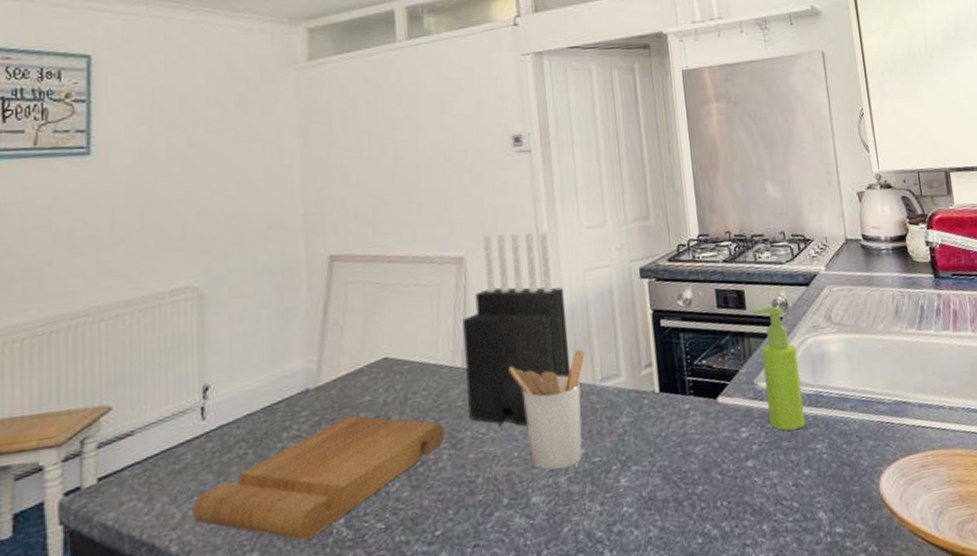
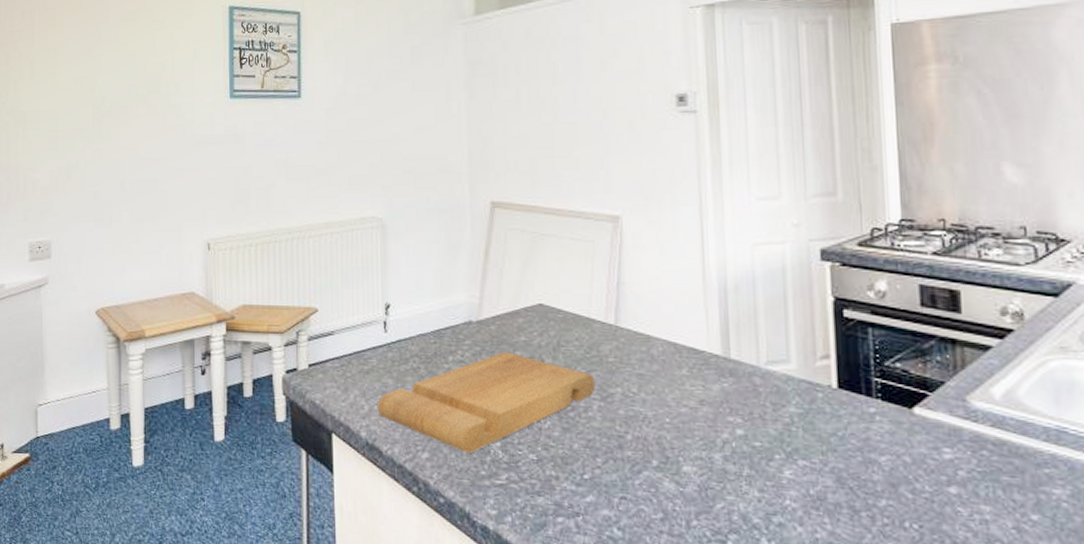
knife block: present [462,231,571,428] -> none [617,195,732,393]
utensil holder: present [510,349,585,471] -> none [664,326,749,446]
soap dispenser: present [751,306,806,431] -> none [968,314,1038,466]

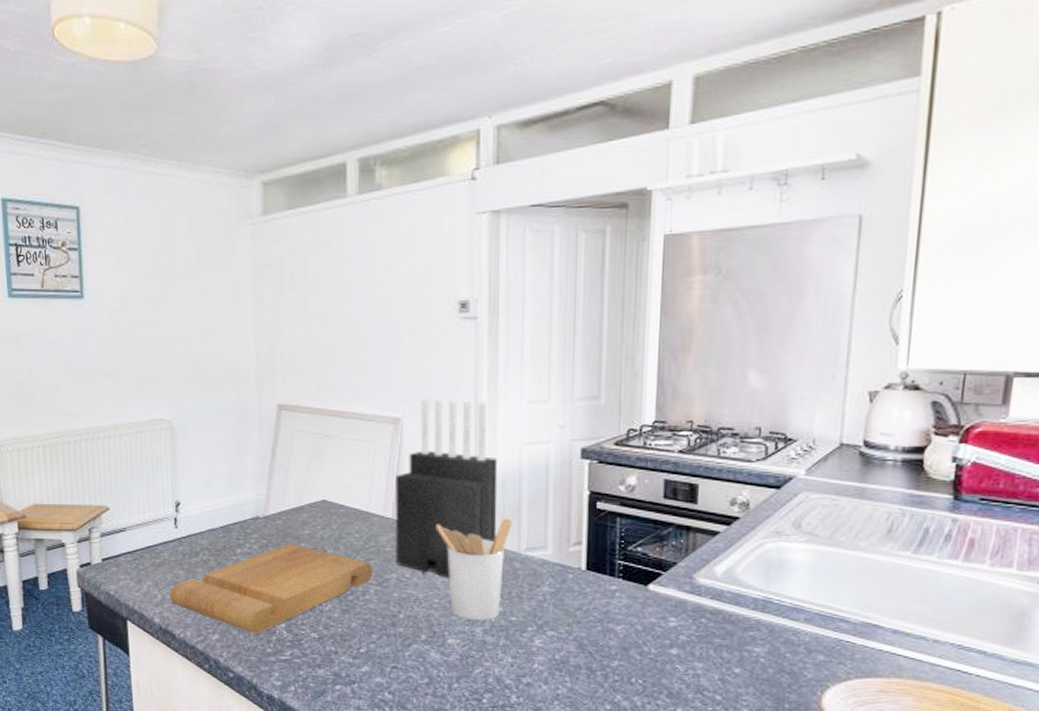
knife block: none [617,195,732,393] -> present [396,399,498,577]
utensil holder: none [664,326,749,446] -> present [437,517,512,621]

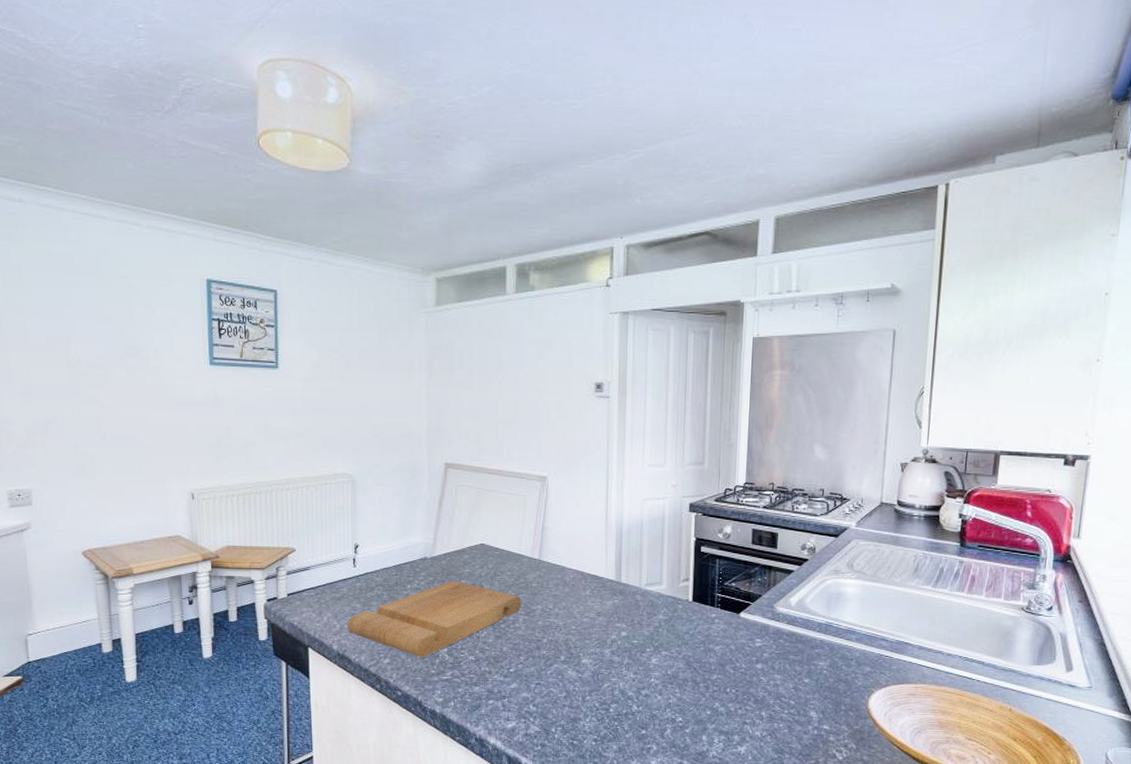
knife block: present [396,399,498,577] -> none [541,461,624,608]
utensil holder: present [437,517,512,621] -> none [575,559,635,644]

